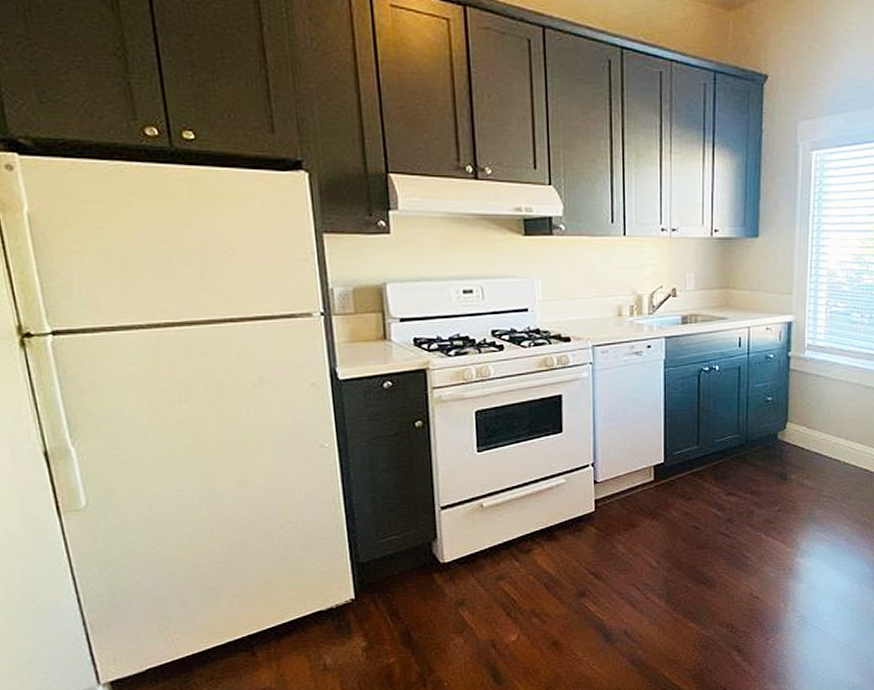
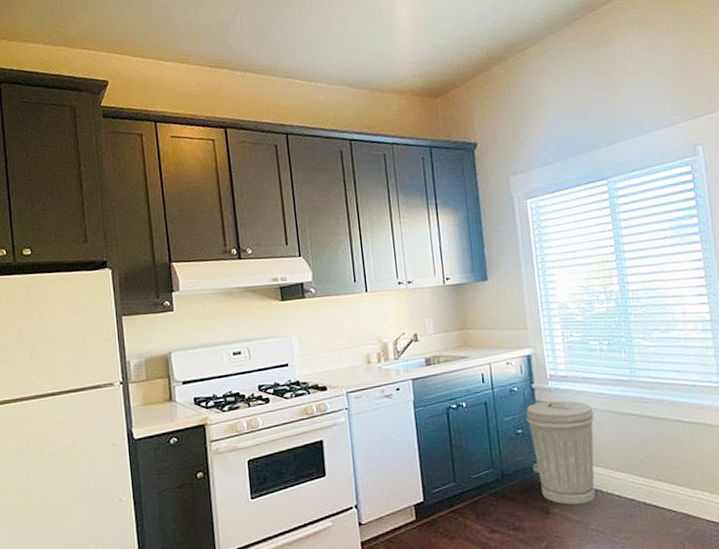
trash can: none [778,370,844,473] -> present [525,400,596,505]

